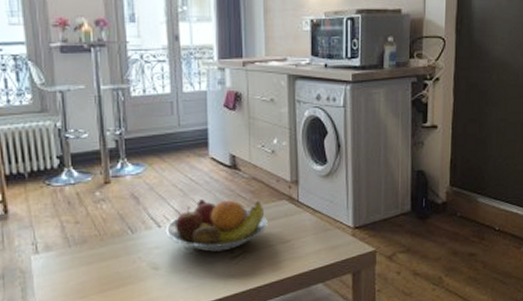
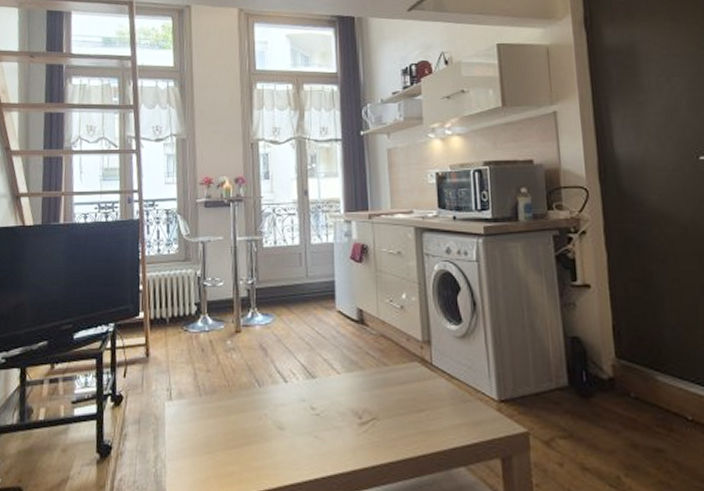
fruit bowl: present [165,198,268,252] -> none [292,354,399,416]

